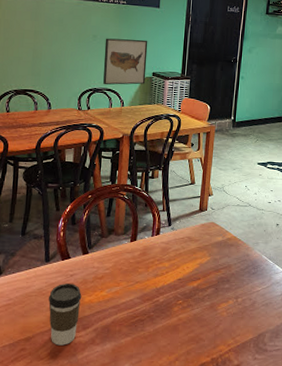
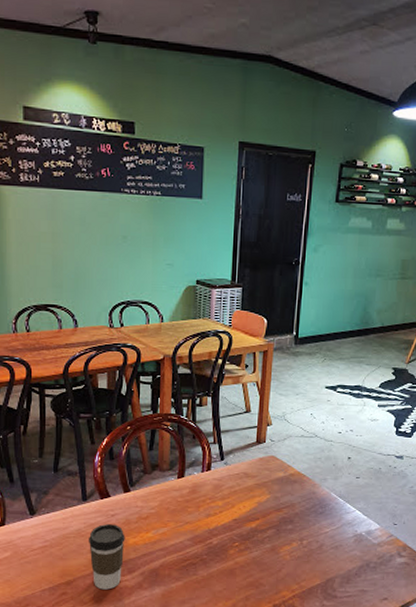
wall art: present [103,38,148,85] -> none [137,239,190,297]

